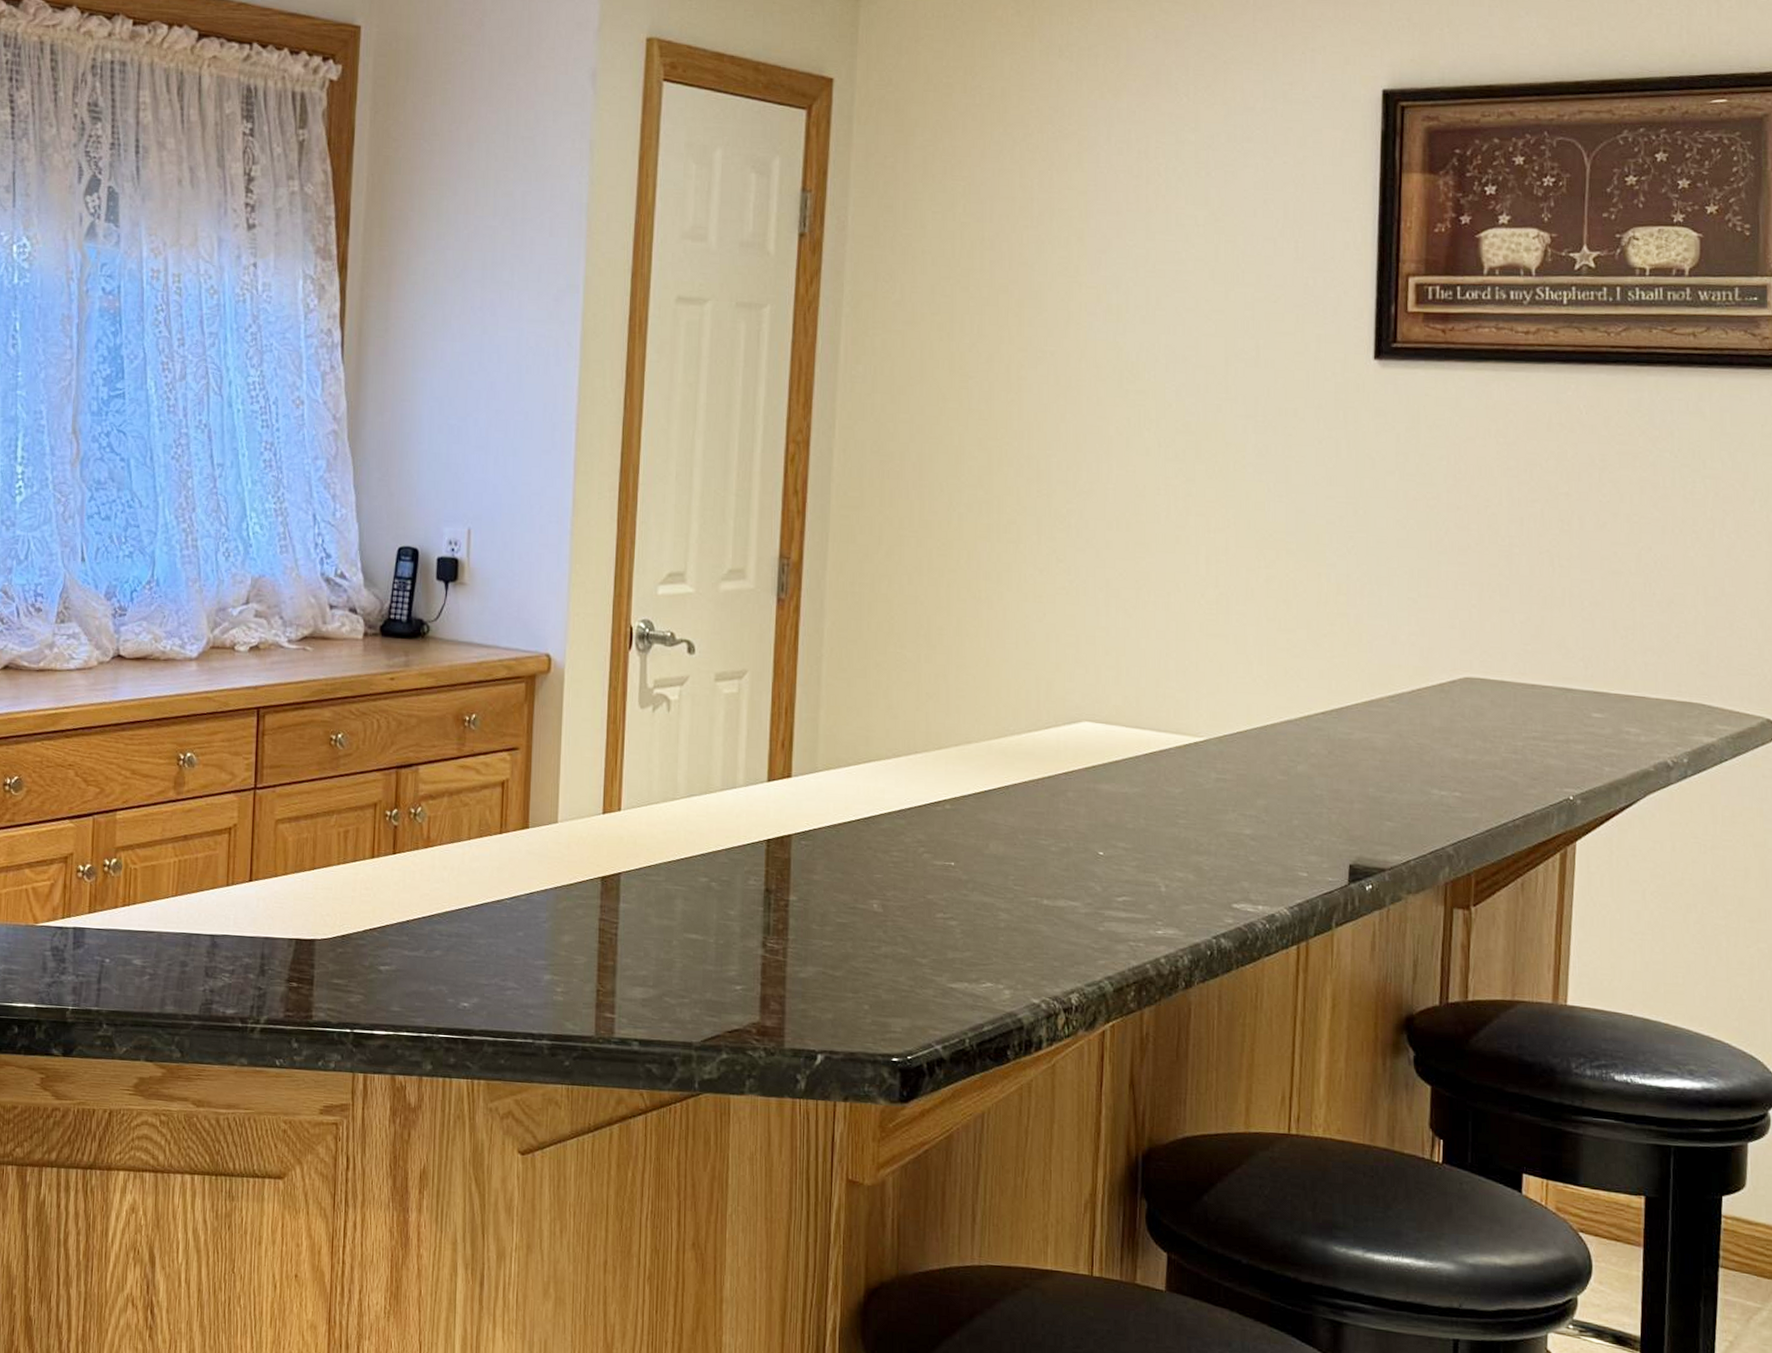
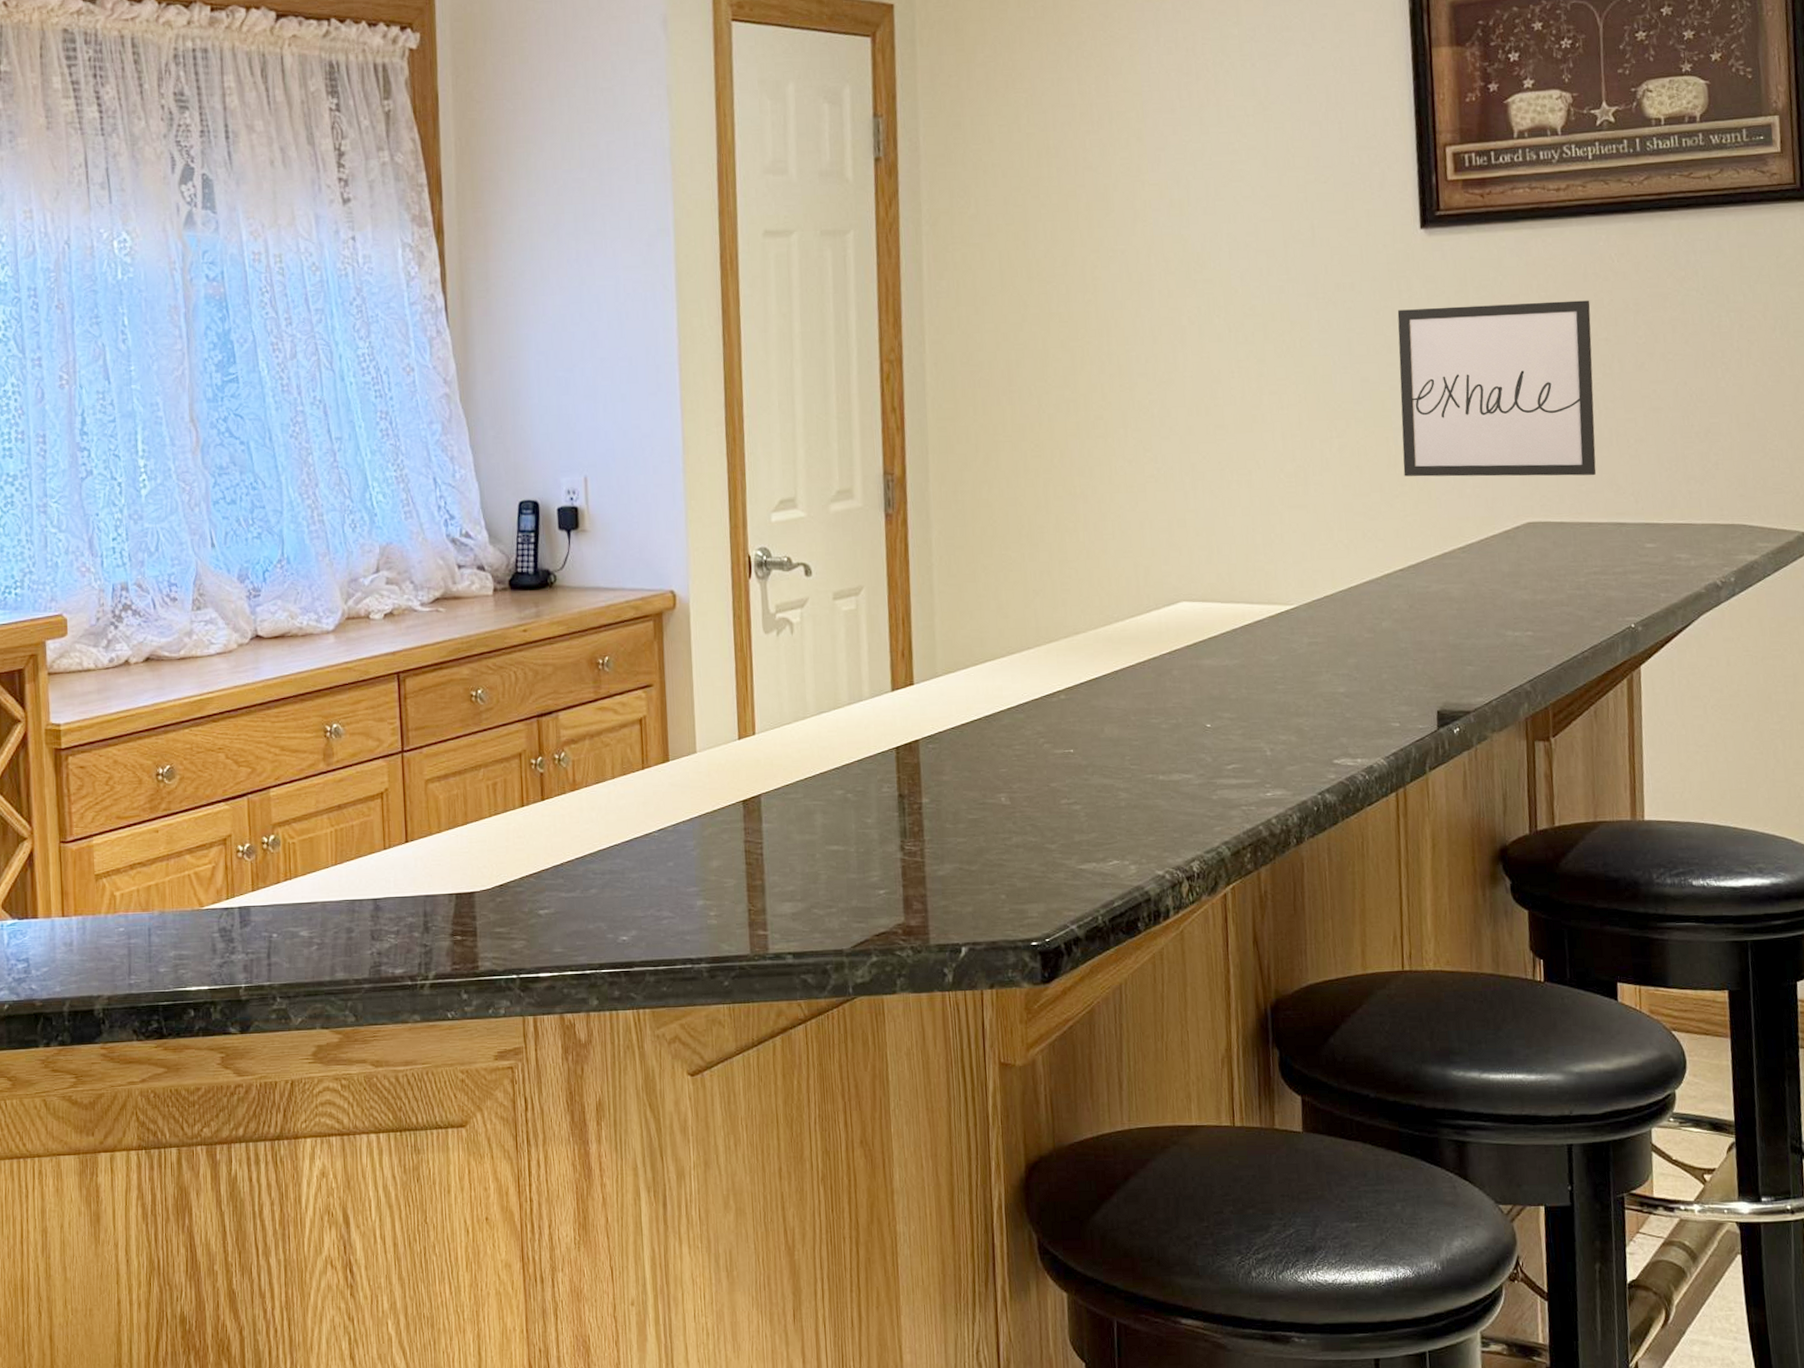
wall art: none [1334,442,1552,636] -> present [1397,300,1597,477]

